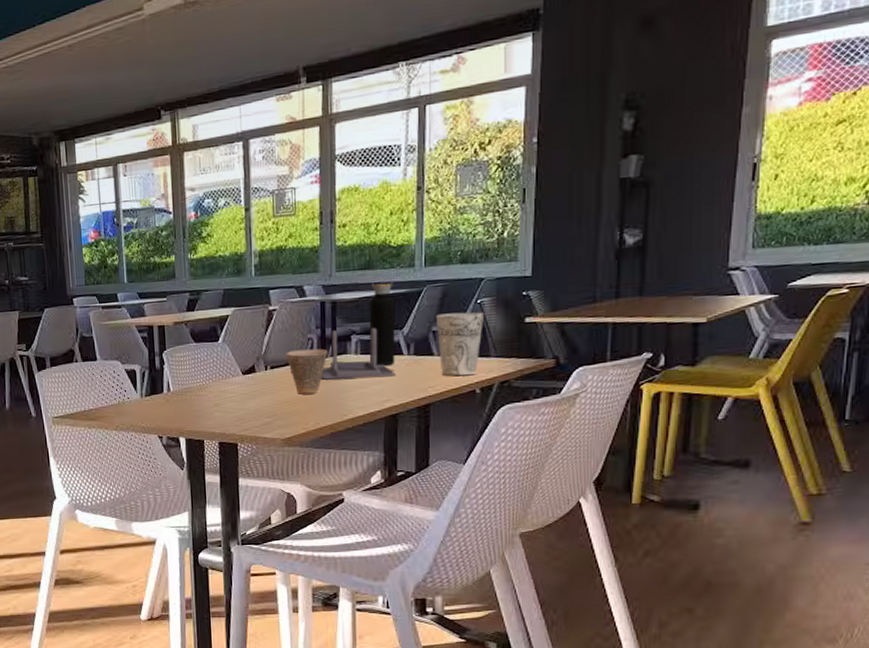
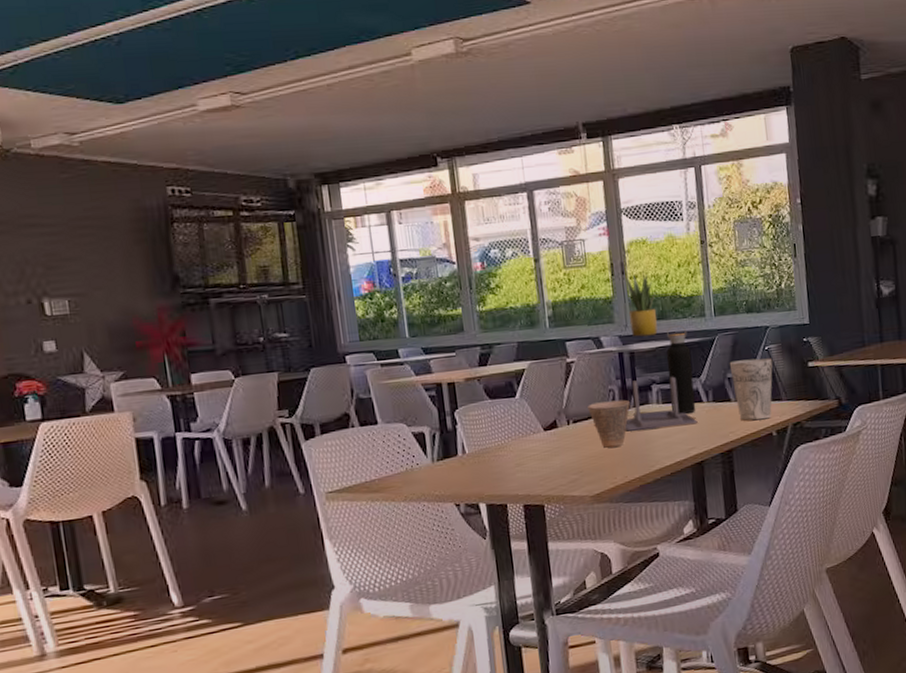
planter: none [333,220,364,287] -> present [624,271,658,337]

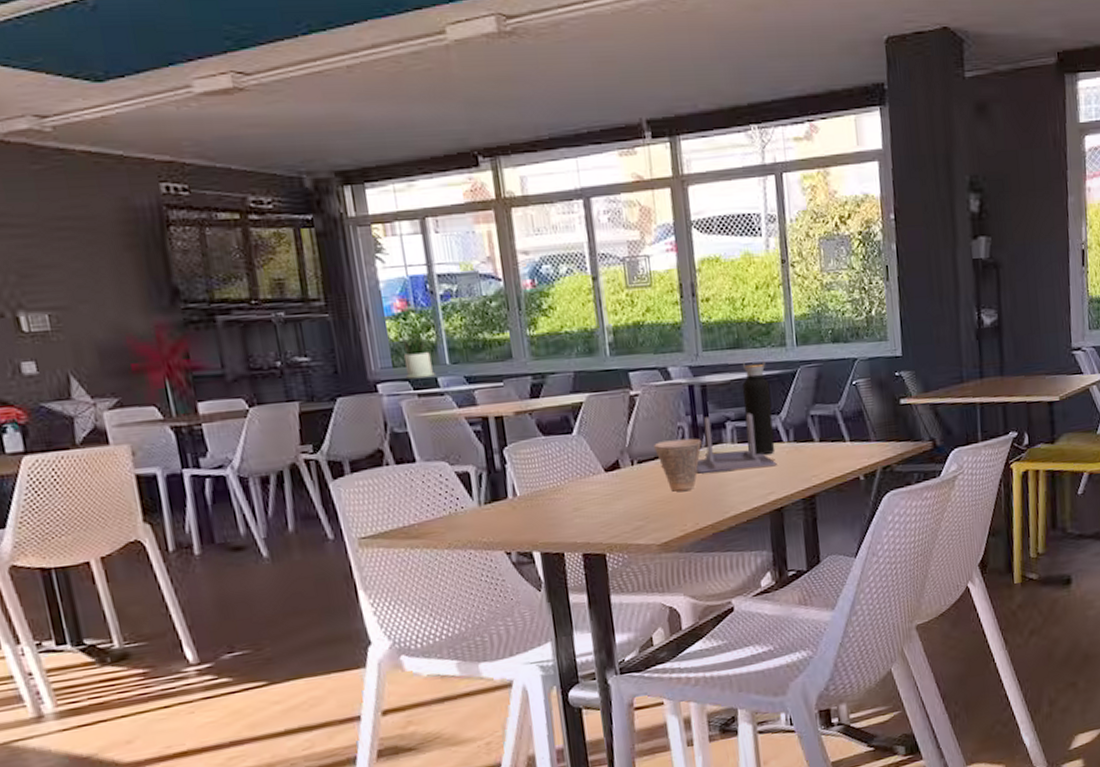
planter: none [368,312,397,352] -> present [402,335,436,380]
planter: present [624,271,658,337] -> none [695,294,733,368]
cup: present [729,358,773,422] -> none [812,394,861,464]

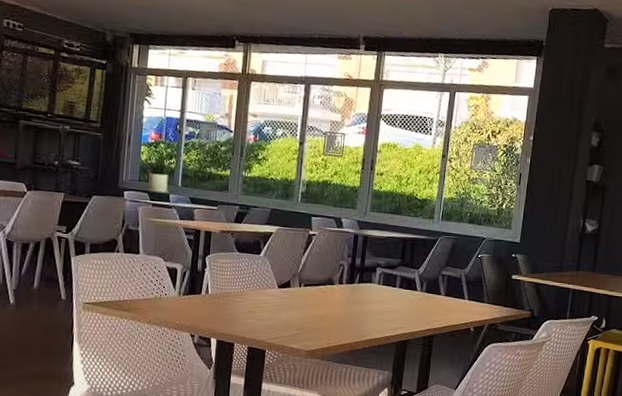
cup: present [654,438,702,492] -> none [319,273,355,314]
napkin holder: present [695,412,777,474] -> none [346,261,409,308]
water bottle: present [742,355,776,455] -> none [390,221,416,298]

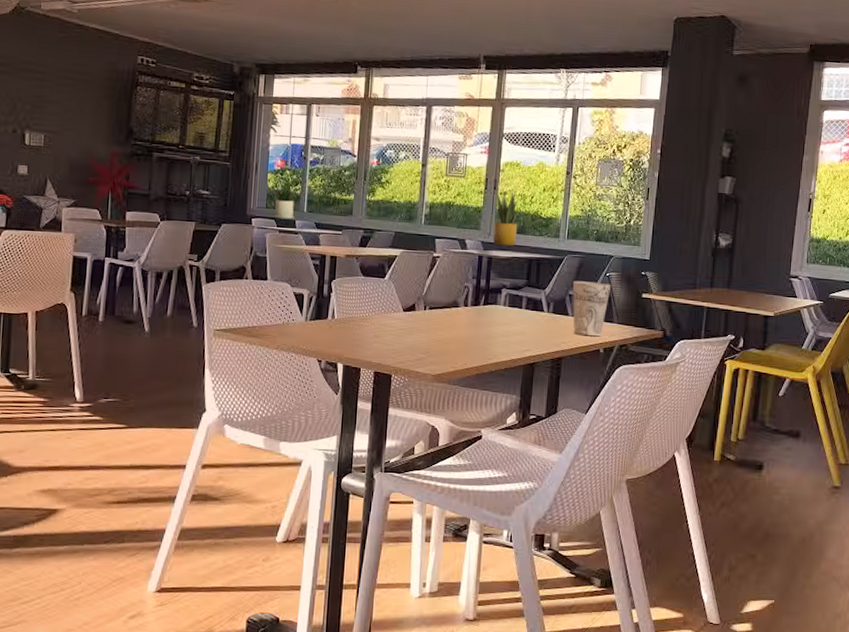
planter: none [369,171,396,226] -> present [493,190,520,246]
cup: none [445,261,483,316] -> present [572,280,612,337]

